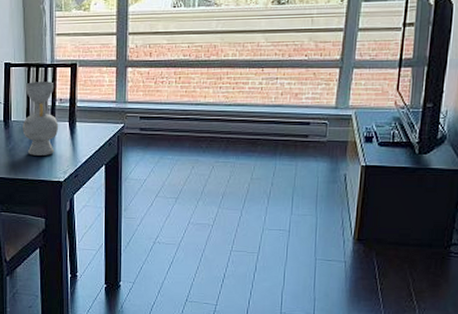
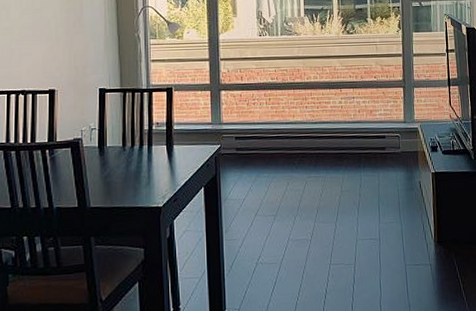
decorative vase: present [22,81,59,155] -> none [118,106,156,182]

